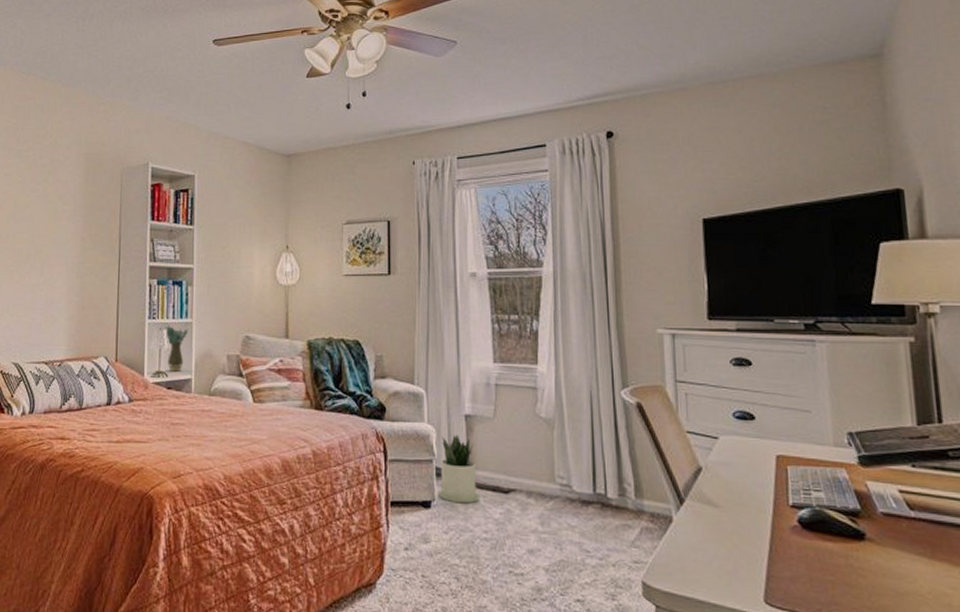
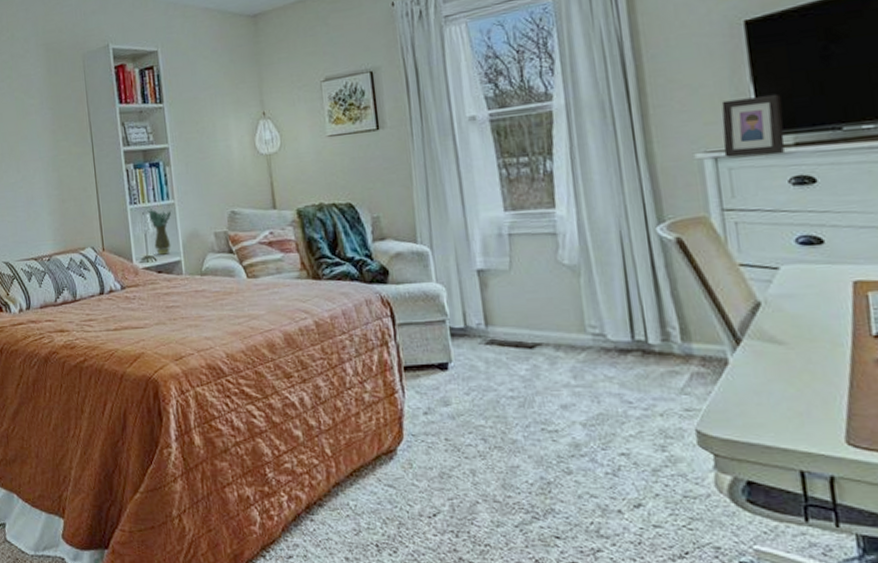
planter: present [437,434,481,504] -> none [453,291,503,363]
picture frame: none [680,284,729,337] -> present [721,94,785,158]

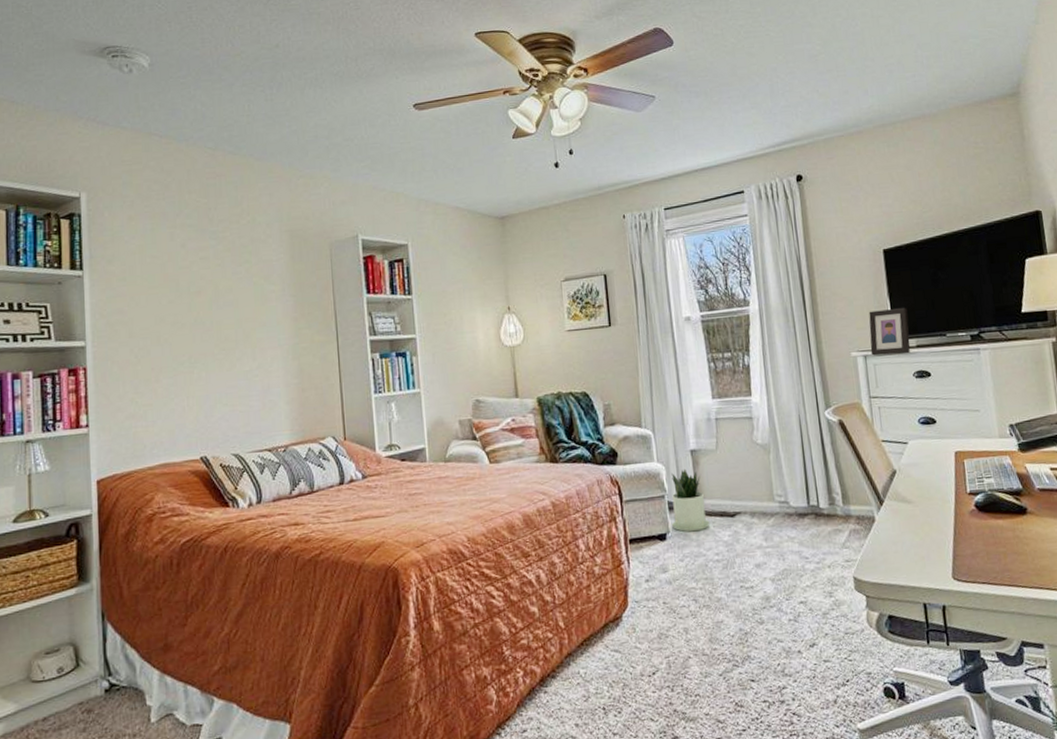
vase: present [147,207,172,255] -> none [392,396,417,443]
planter: none [453,291,503,363] -> present [671,468,710,532]

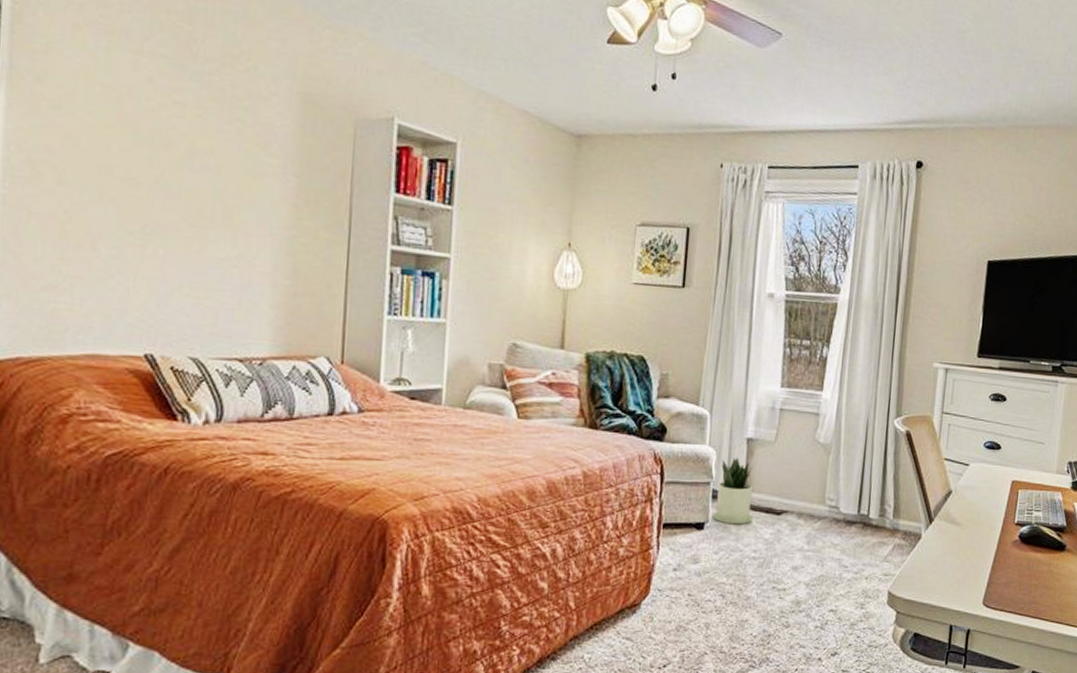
picture frame: present [869,307,911,356] -> none [953,323,998,375]

